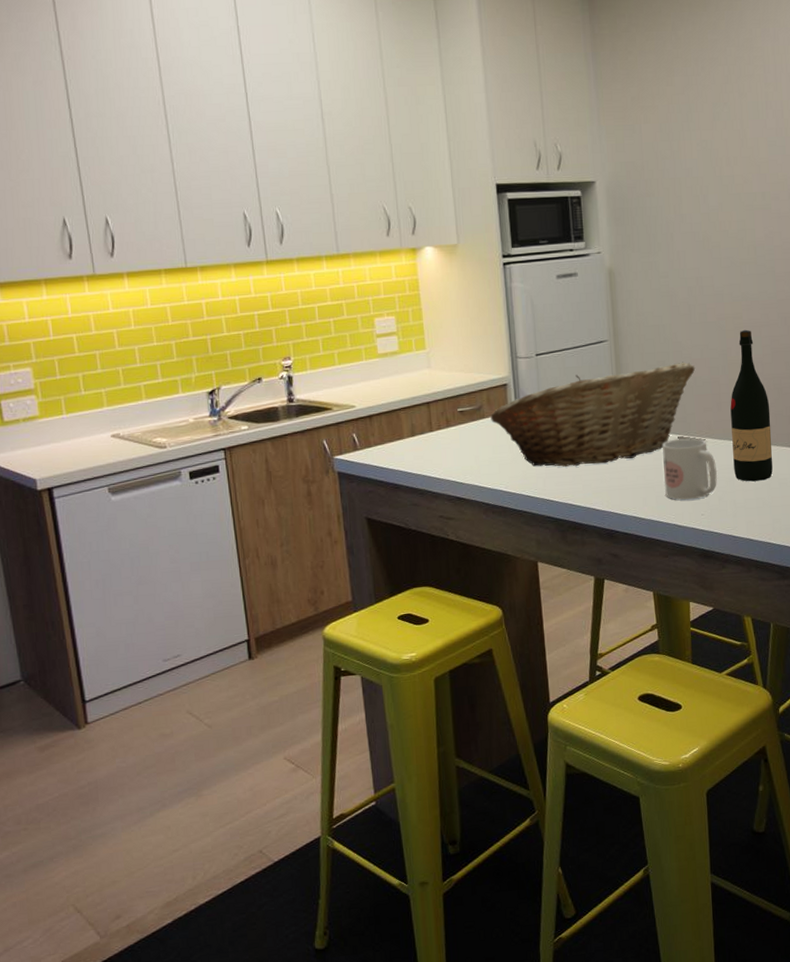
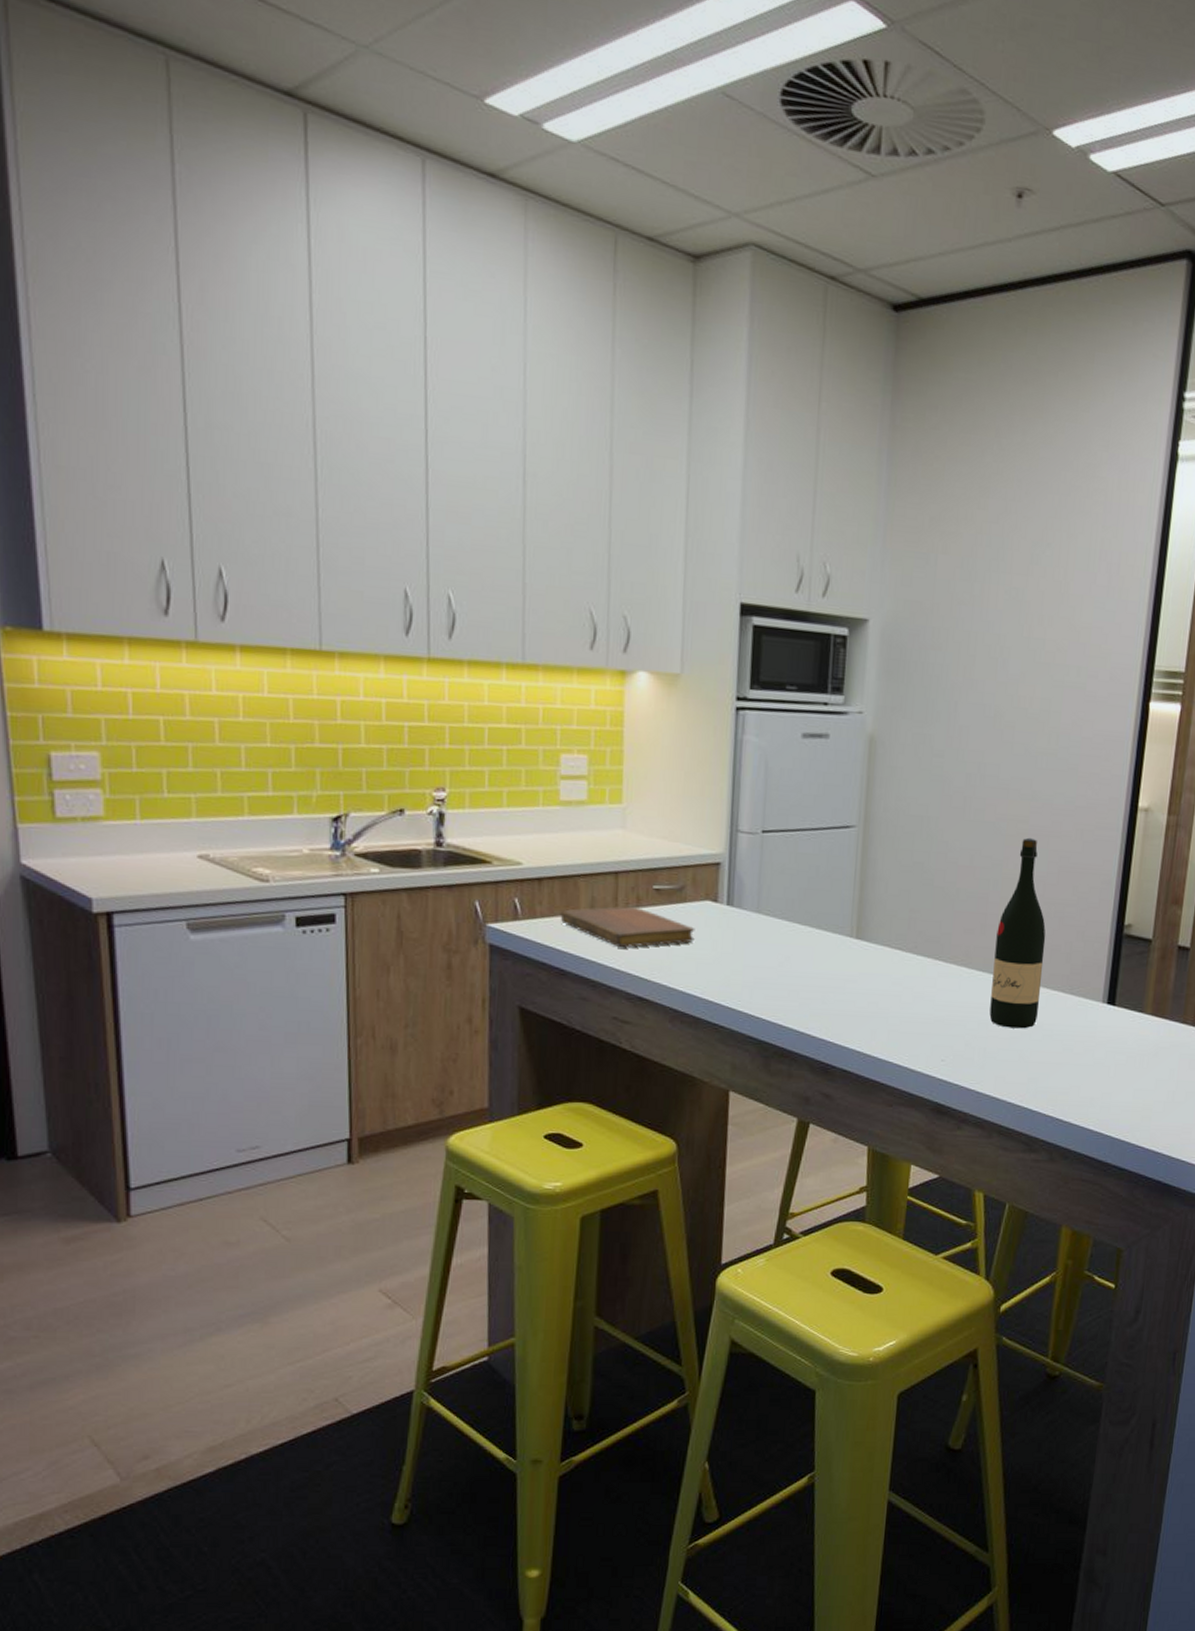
notebook: none [389,427,495,461] -> present [560,906,695,948]
fruit basket: present [490,361,696,467] -> none [694,863,961,981]
mug: present [662,438,717,500] -> none [900,962,969,1040]

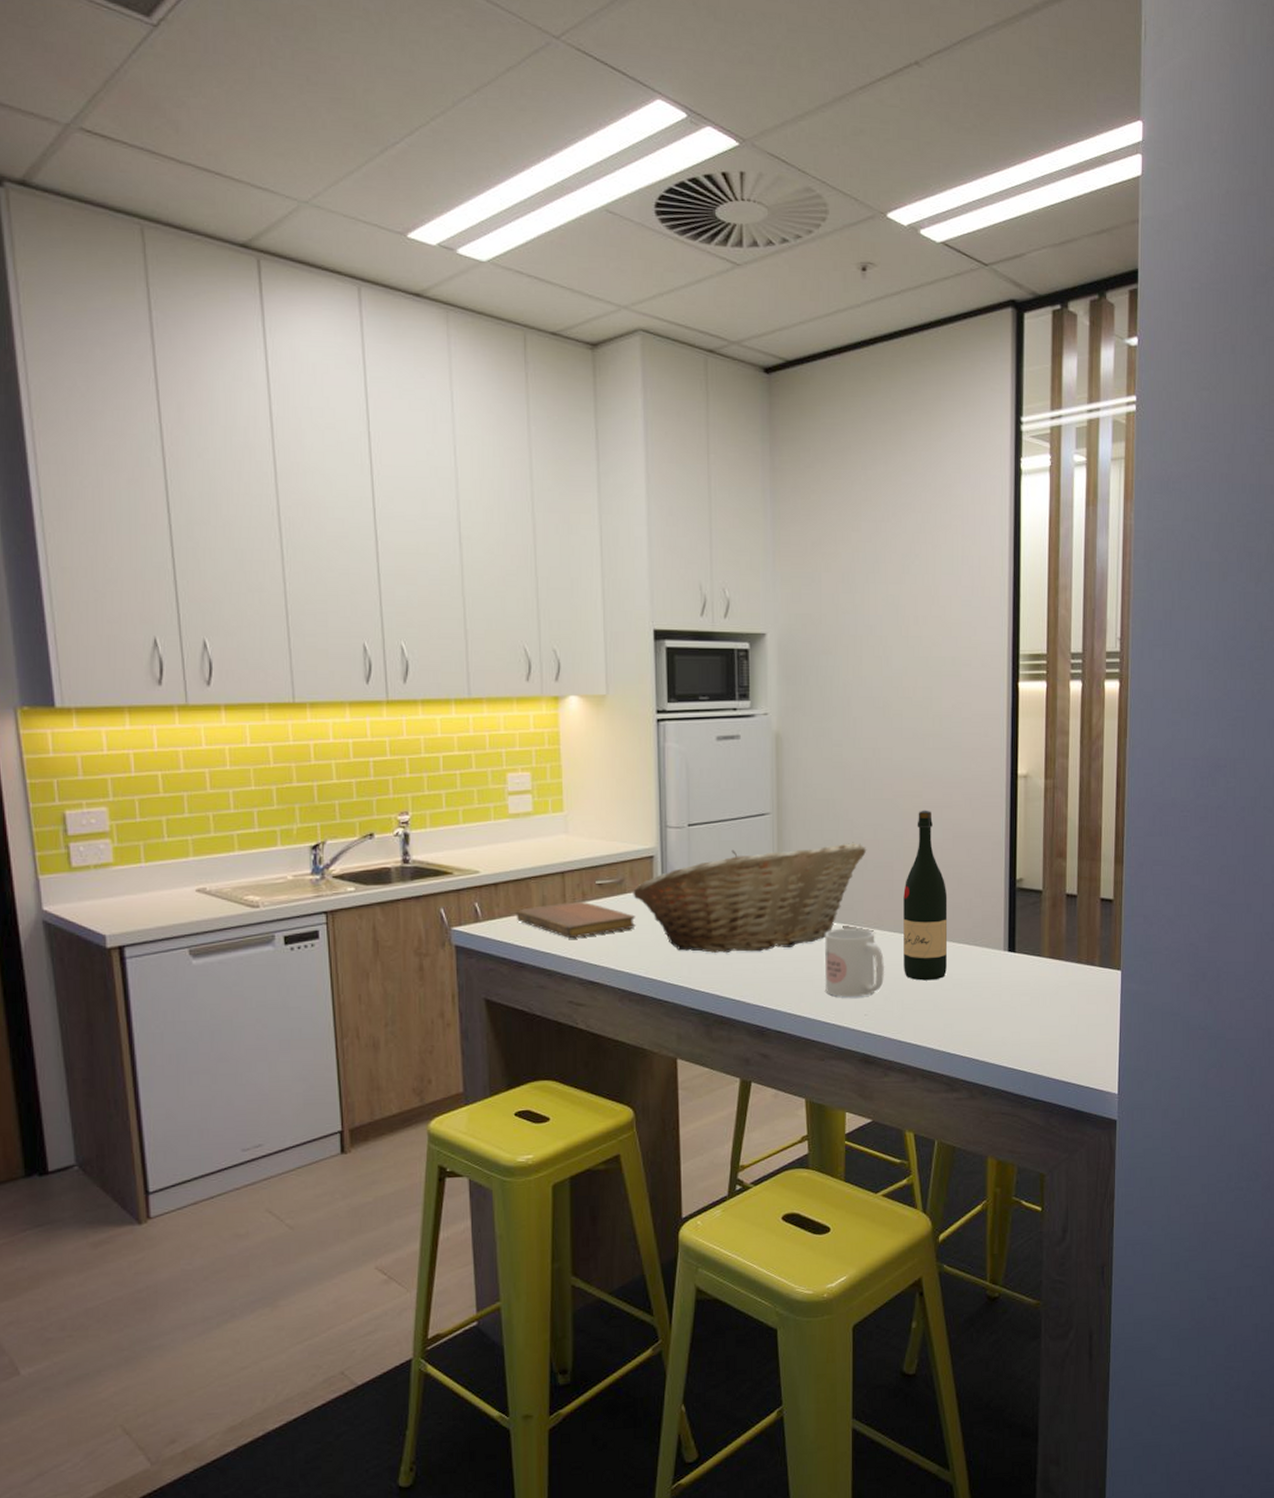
fruit basket: none [694,863,961,981] -> present [633,842,867,953]
mug: none [900,962,969,1040] -> present [825,928,884,998]

